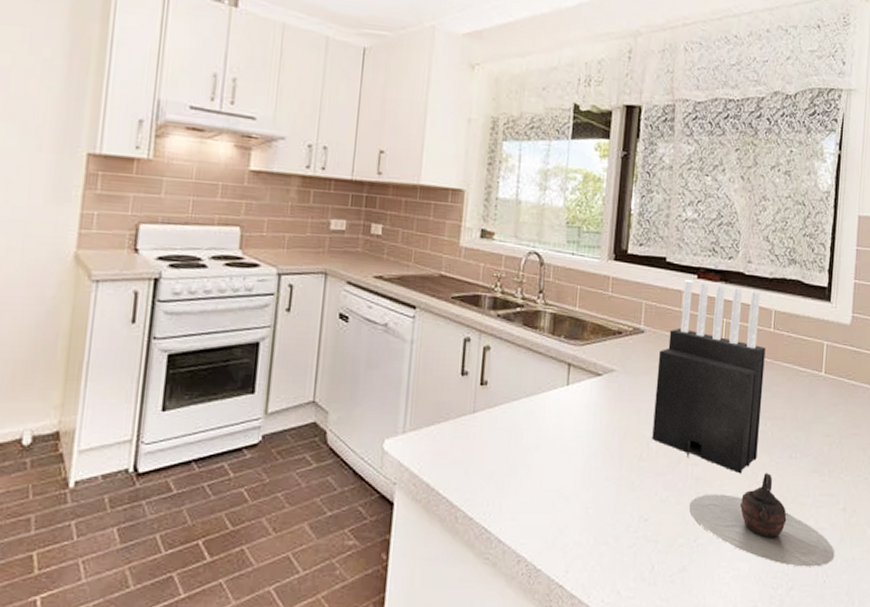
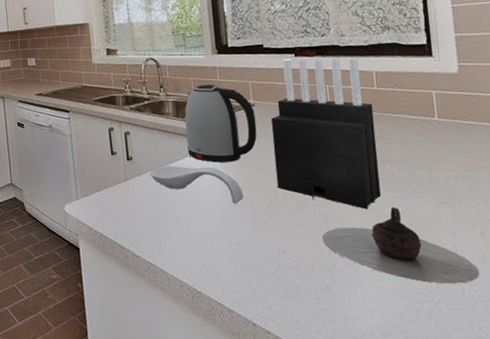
spoon rest: none [506,397,613,456] -> present [150,166,244,204]
kettle: none [557,297,643,401] -> present [184,84,257,163]

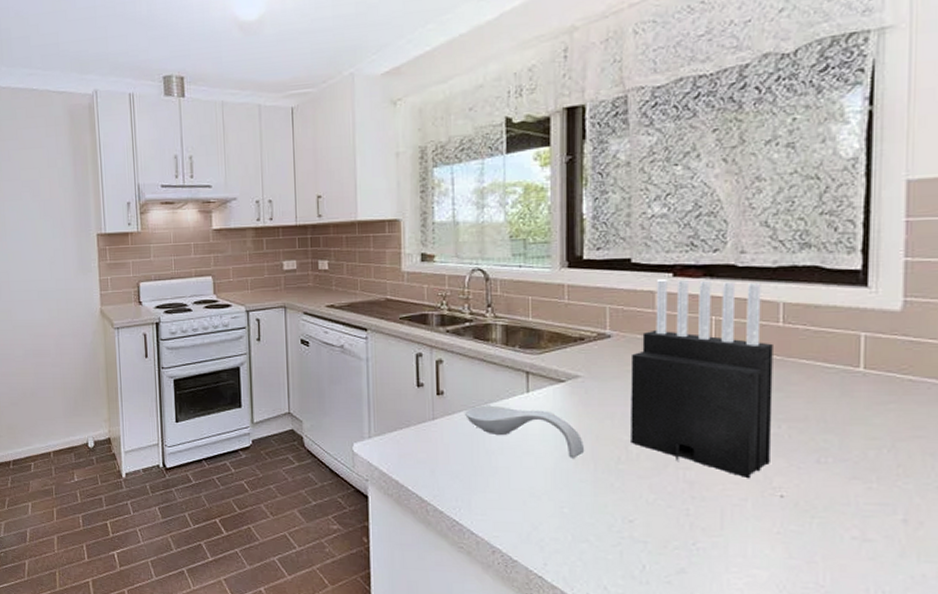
kettle: present [184,84,257,163] -> none [516,306,611,406]
teapot: present [323,207,480,284] -> none [684,478,894,582]

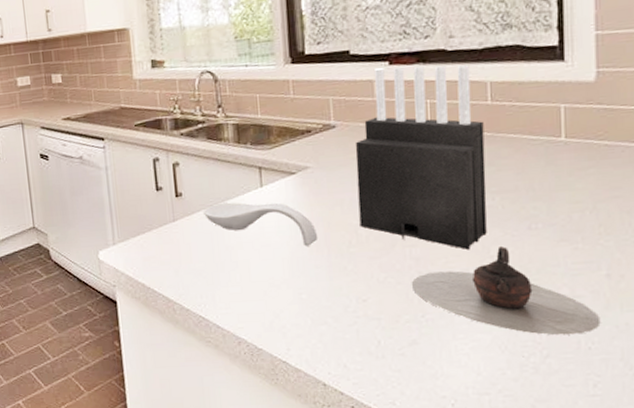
teapot: none [684,478,894,582] -> present [412,247,601,336]

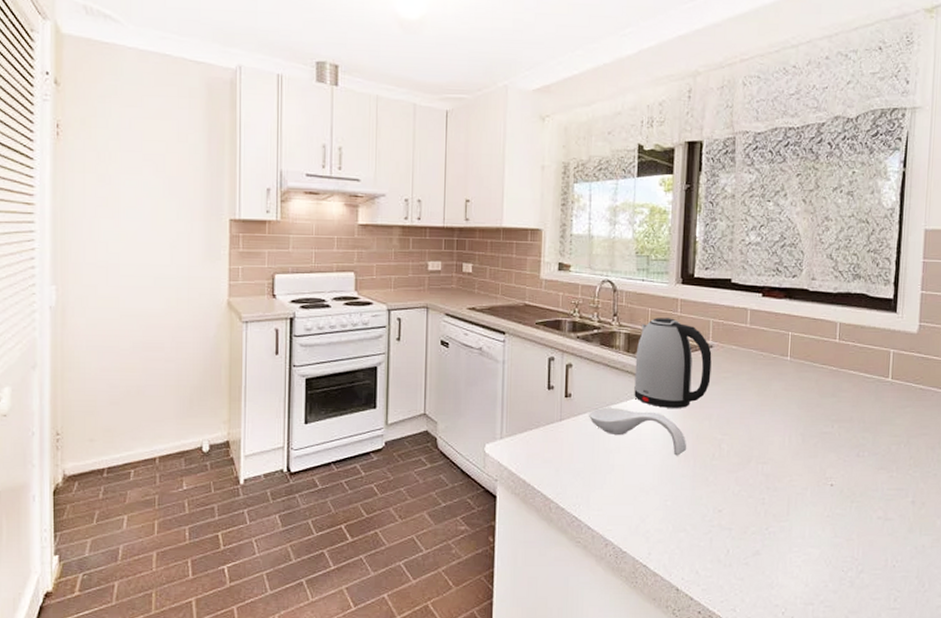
kettle: none [247,101,338,198] -> present [634,318,712,408]
knife block: present [355,65,487,250] -> none [723,297,831,471]
teapot: present [412,247,601,336] -> none [761,470,904,553]

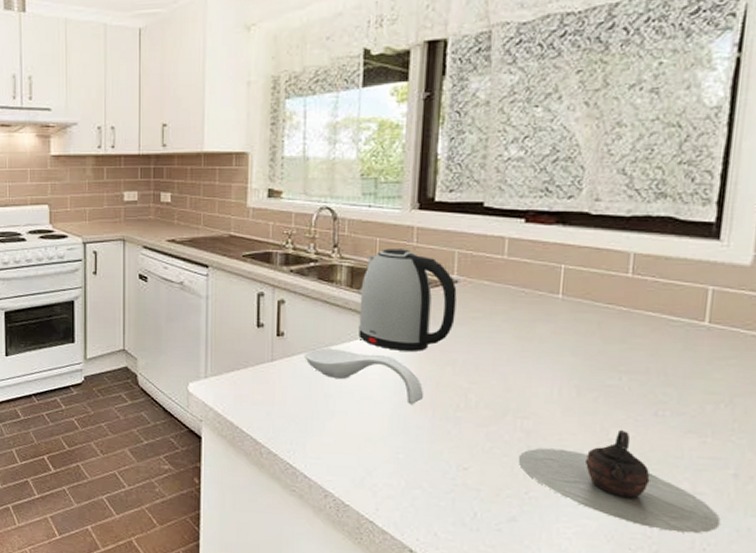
teapot: none [761,470,904,553] -> present [519,430,721,534]

